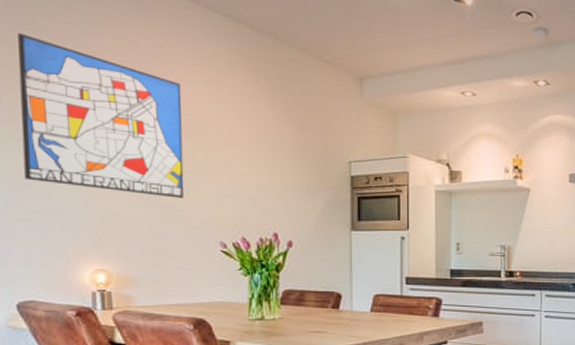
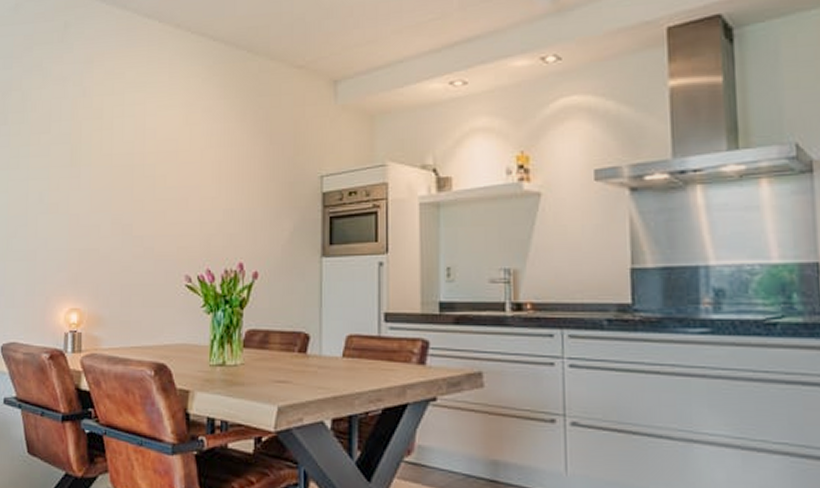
wall art: present [18,33,184,198] -> none [20,79,158,229]

